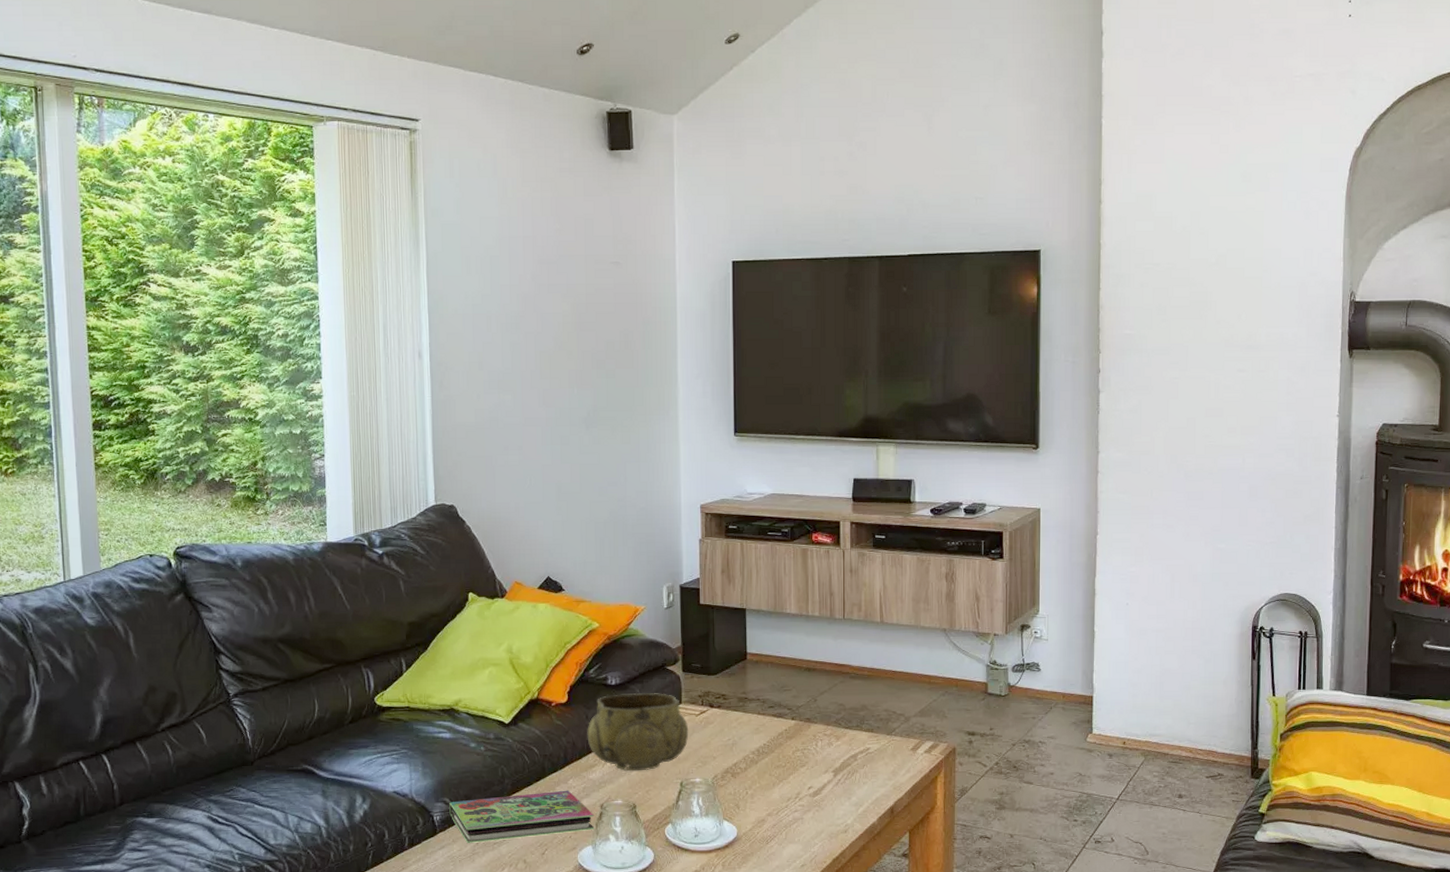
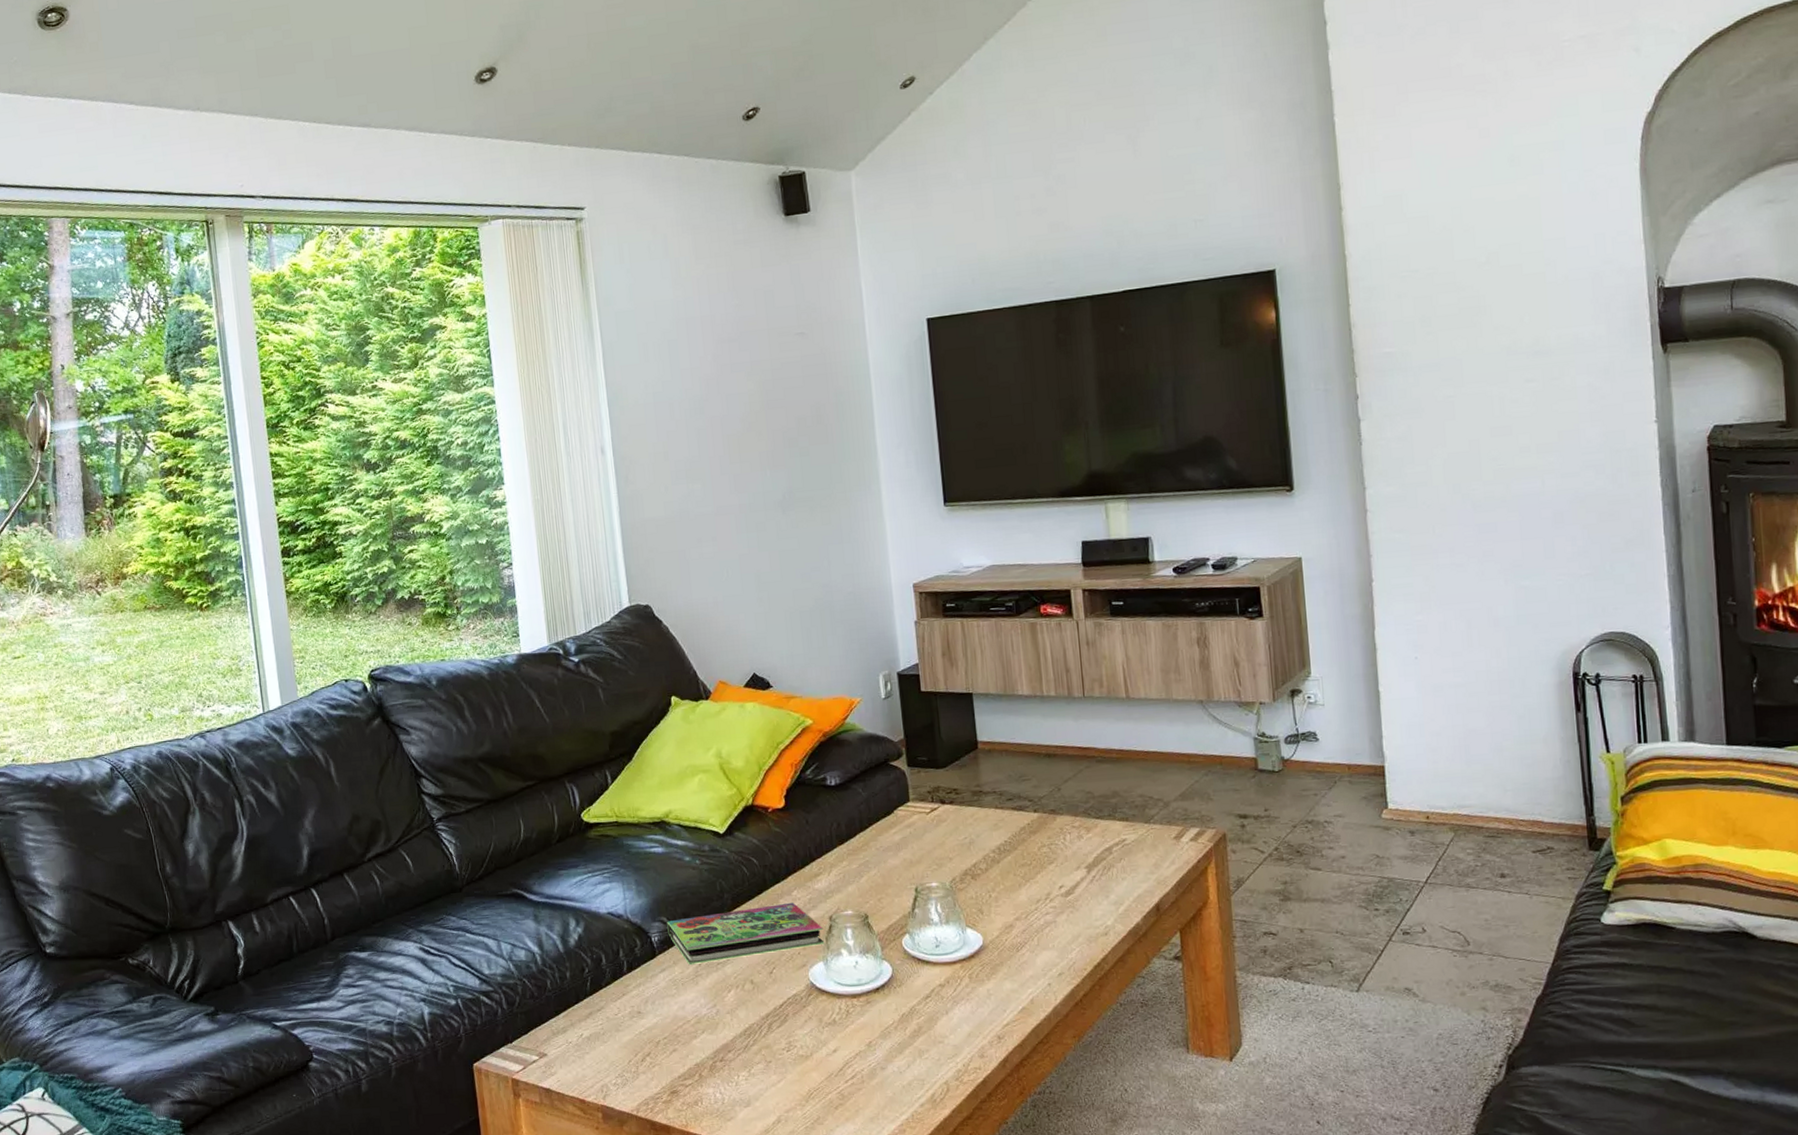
decorative bowl: present [587,693,689,772] -> none [808,791,920,879]

